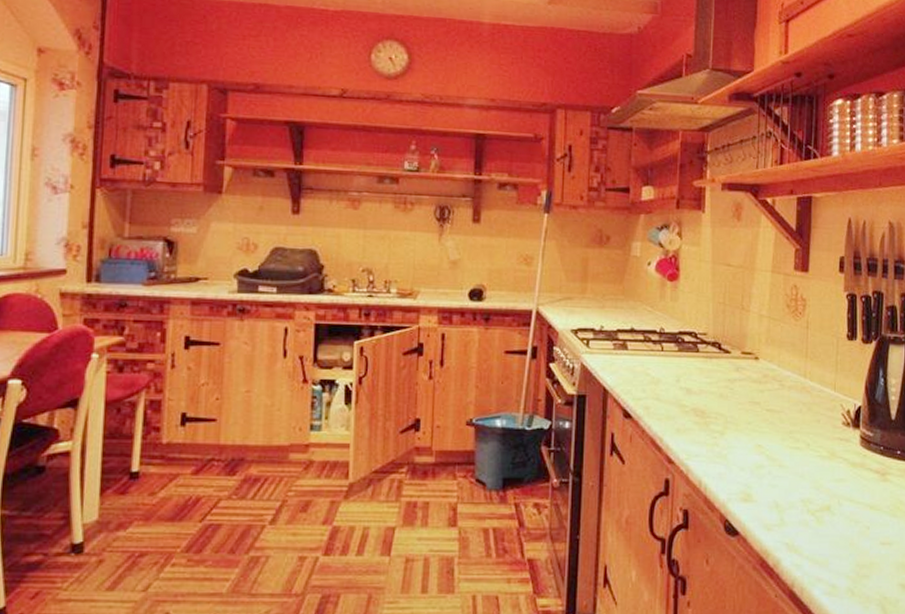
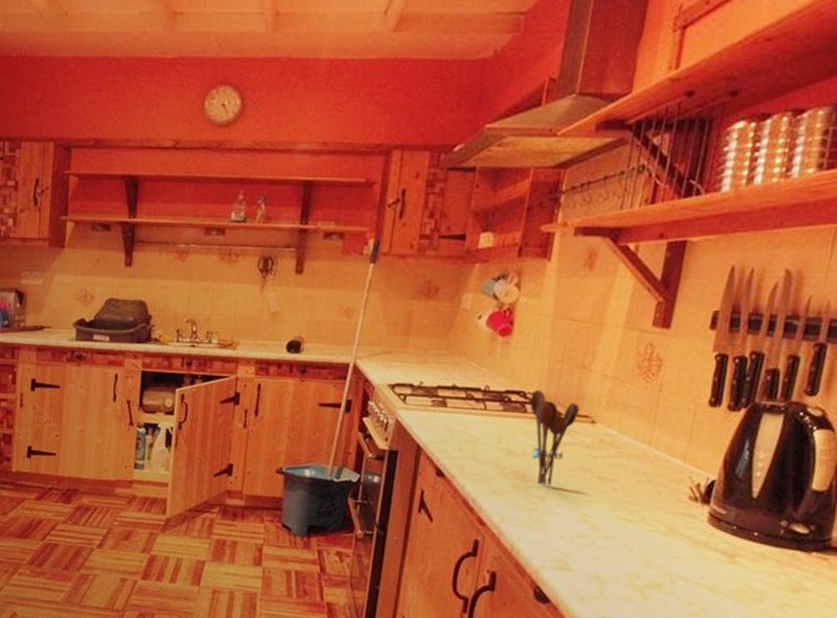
utensil holder: none [701,330,744,420] -> present [530,389,580,485]

